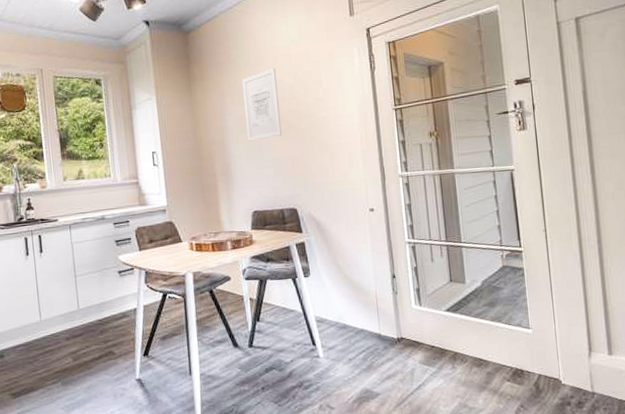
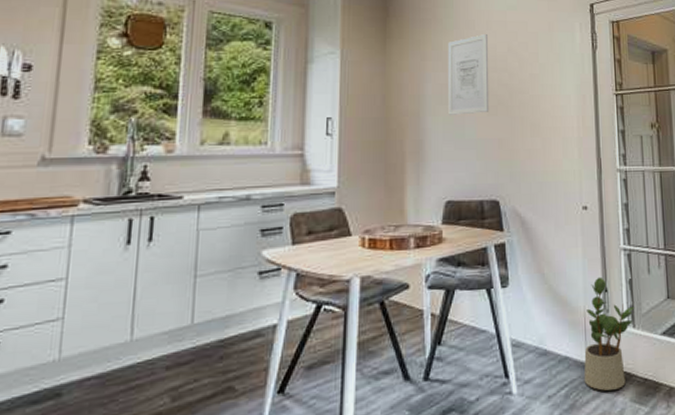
potted plant: none [378,266,420,355] -> present [584,276,634,391]

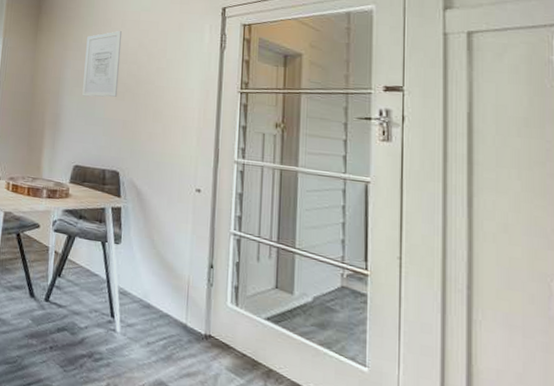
potted plant: present [584,276,634,391] -> none [182,253,239,356]

